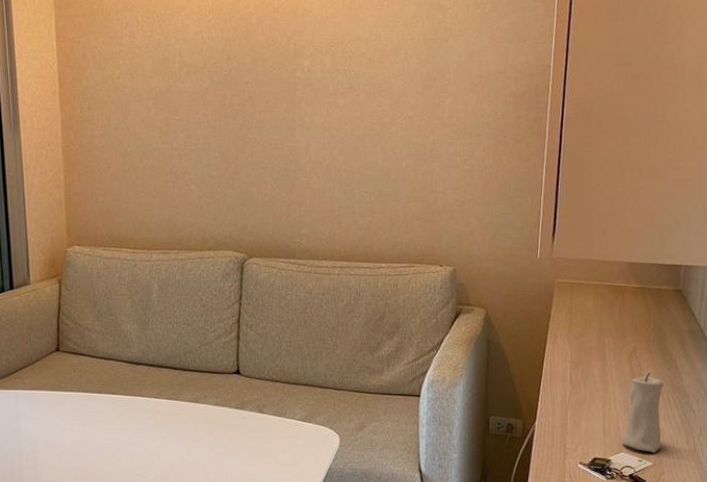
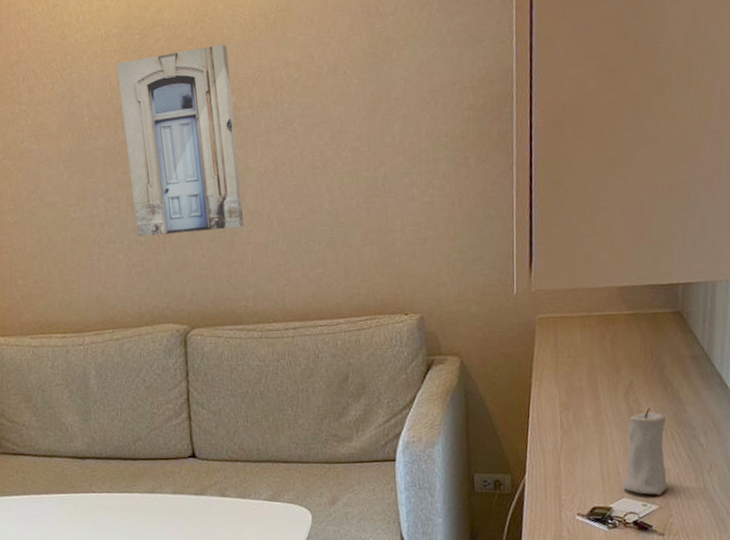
wall art: none [210,16,307,173] -> present [117,44,244,238]

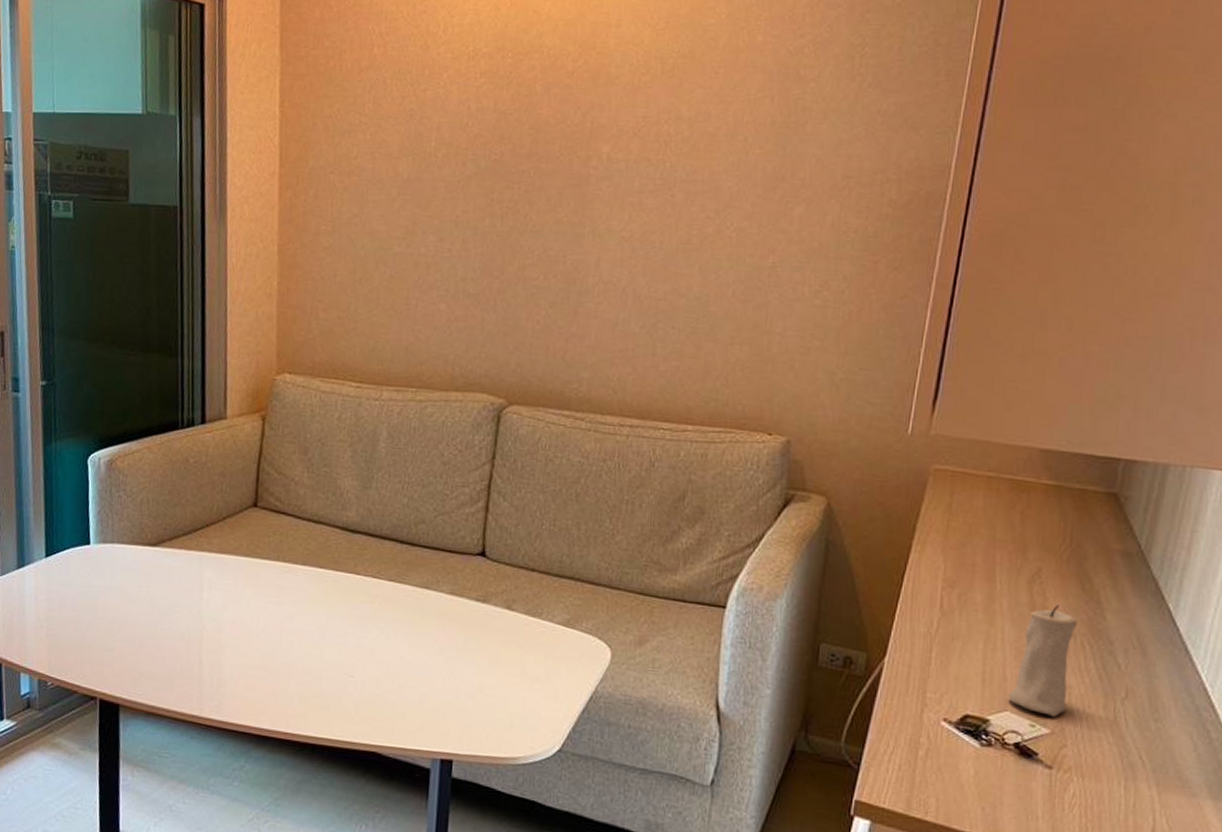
wall art: present [117,44,244,238] -> none [467,84,611,297]

